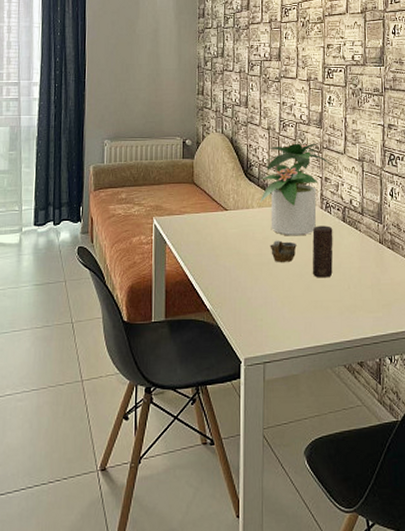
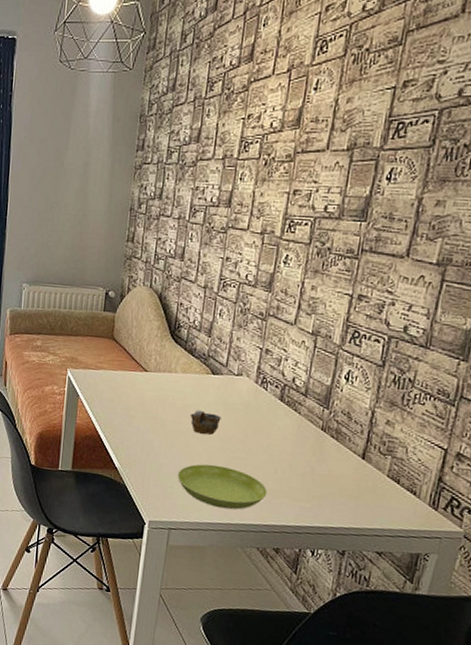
potted plant: present [259,143,332,236] -> none [184,306,277,410]
saucer: none [265,290,345,332] -> present [177,464,268,510]
candle: present [312,225,333,278] -> none [235,401,267,458]

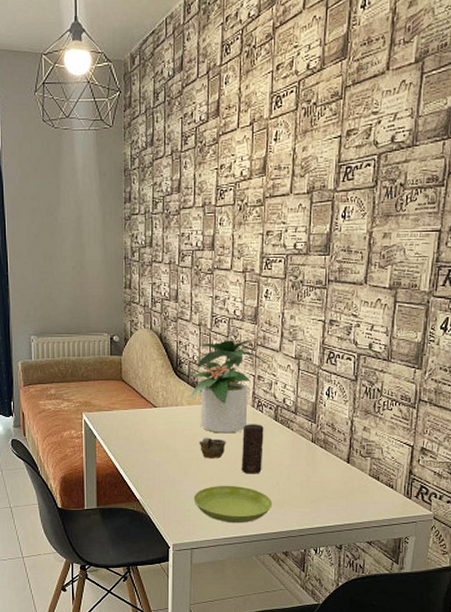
potted plant: none [184,306,277,410] -> present [189,340,266,434]
candle: none [235,401,267,458] -> present [241,424,264,474]

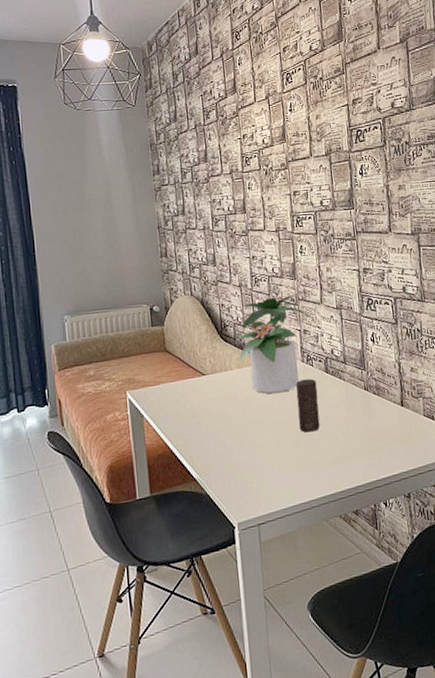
saucer: present [193,485,273,523] -> none [254,446,336,489]
cup: present [199,437,226,459] -> none [253,399,281,423]

